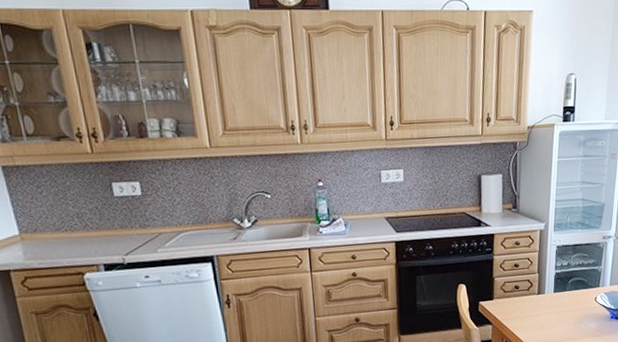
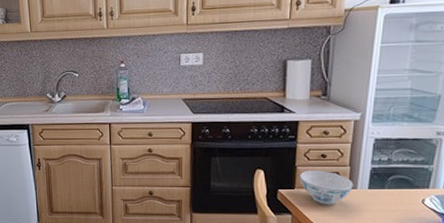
bowl: none [497,279,542,312] -> present [300,171,354,204]

